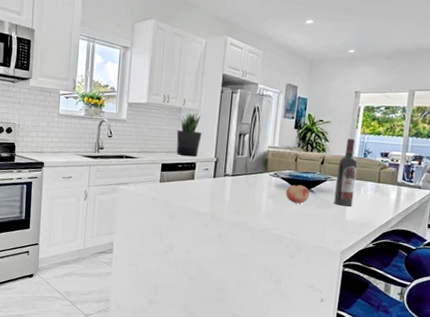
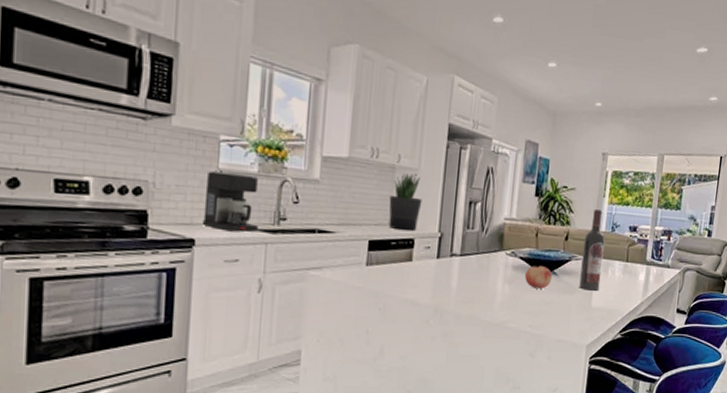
coffee maker: none [49,116,84,158] -> present [203,171,258,232]

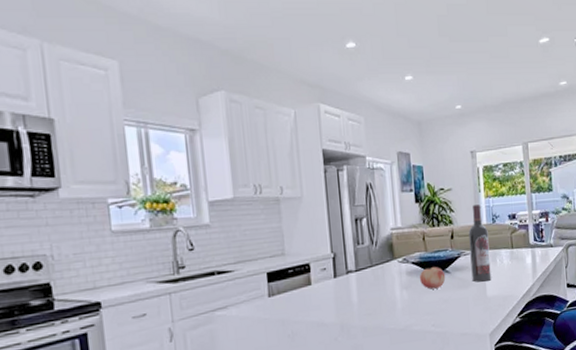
coffee maker: present [203,171,258,232] -> none [102,231,159,289]
planter: present [388,173,423,230] -> none [279,202,311,258]

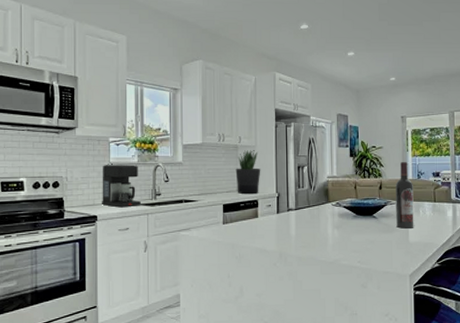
coffee maker: none [102,231,159,289] -> present [102,164,141,208]
planter: none [279,202,311,258] -> present [235,150,261,194]
fruit: present [419,266,446,290] -> none [349,211,373,231]

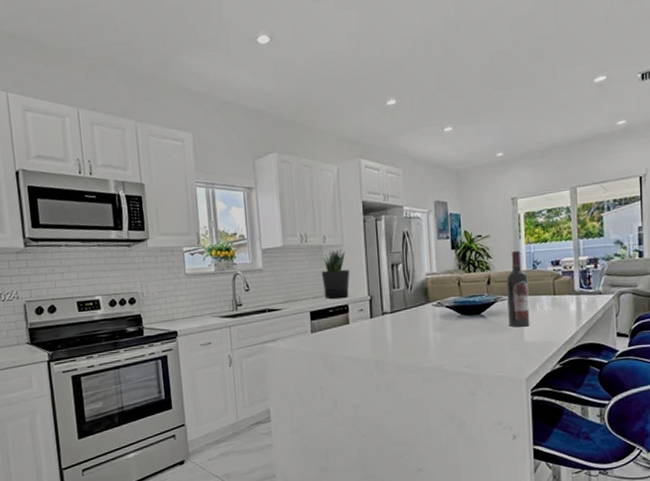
coffee maker: present [102,164,141,208] -> none [179,274,222,322]

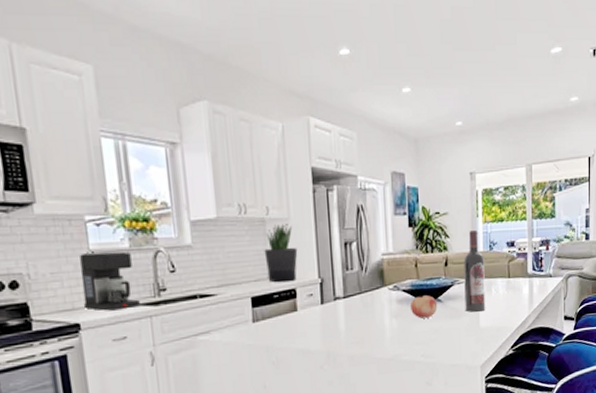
coffee maker: none [179,274,222,322] -> present [80,251,140,311]
fruit: none [453,310,481,332] -> present [409,294,438,319]

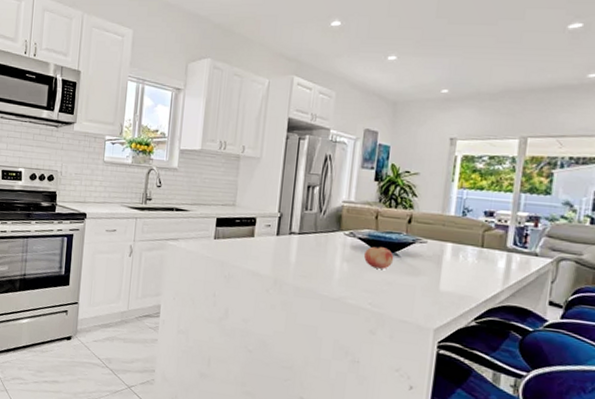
coffee maker: present [80,251,140,311] -> none [92,163,131,209]
planter: present [264,224,298,282] -> none [233,162,264,210]
wine bottle: present [464,230,486,312] -> none [424,194,455,275]

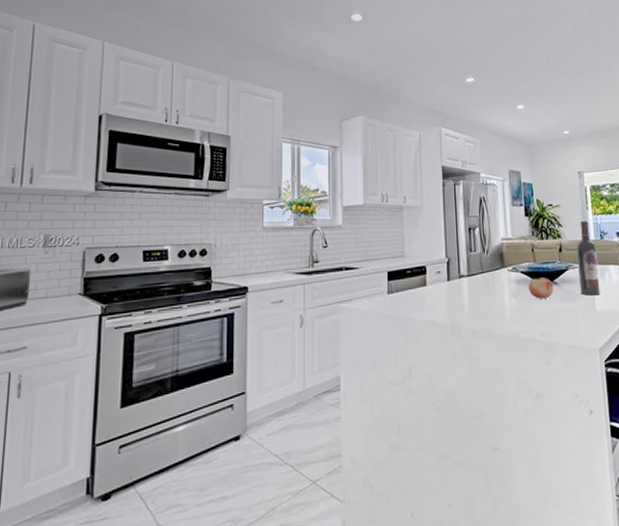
wine bottle: none [424,194,455,275] -> present [576,221,601,296]

